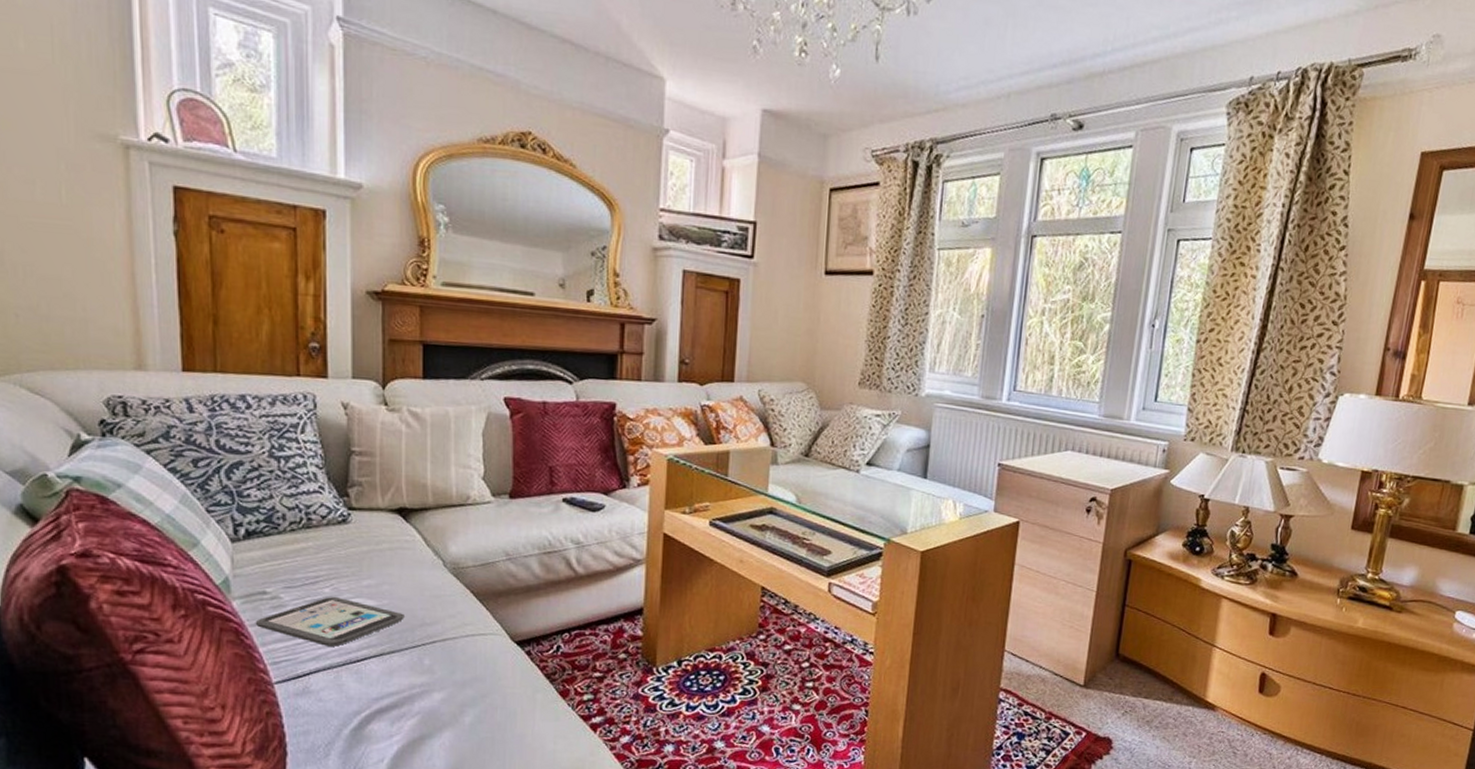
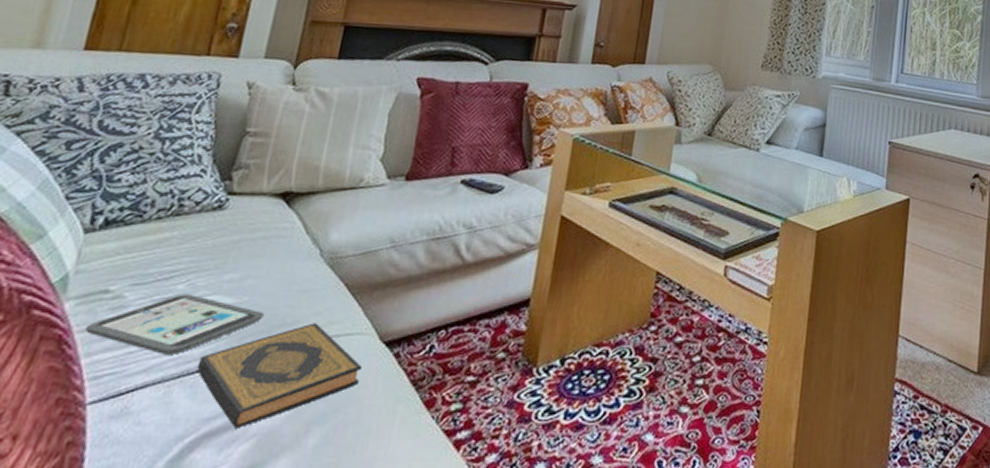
hardback book: none [357,624,500,707] -> present [197,323,363,428]

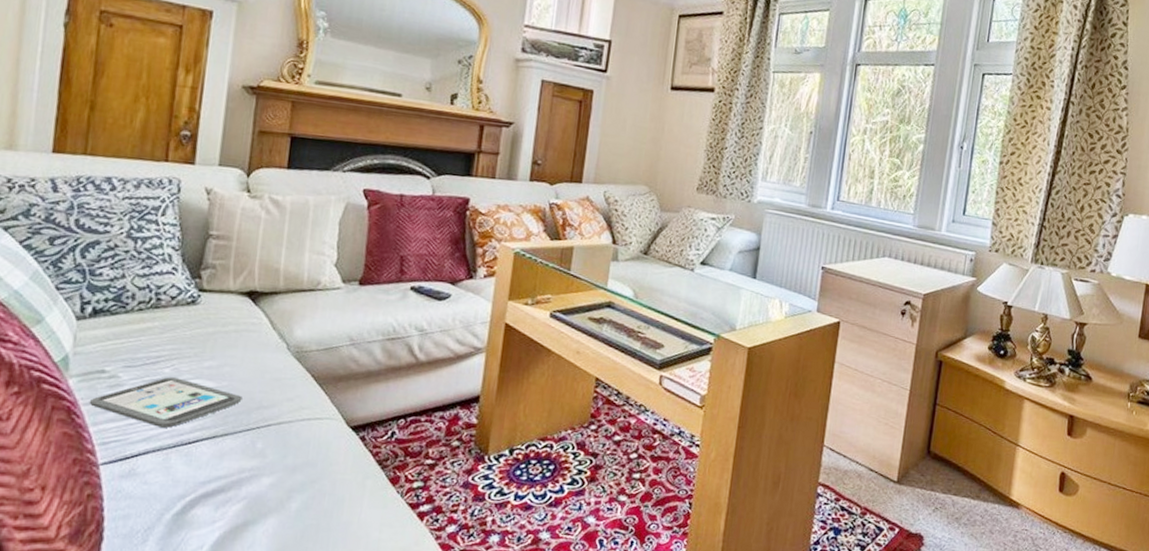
hardback book: present [197,323,363,428] -> none [189,407,333,492]

